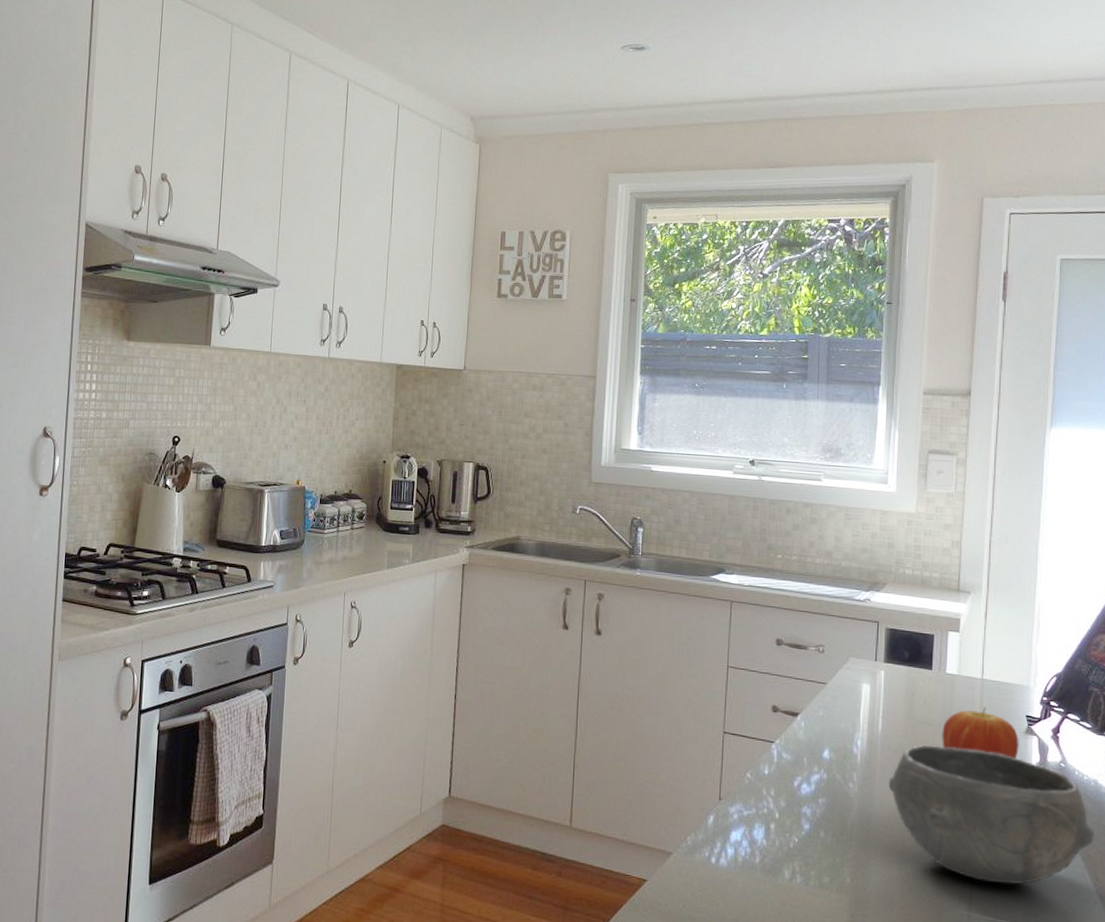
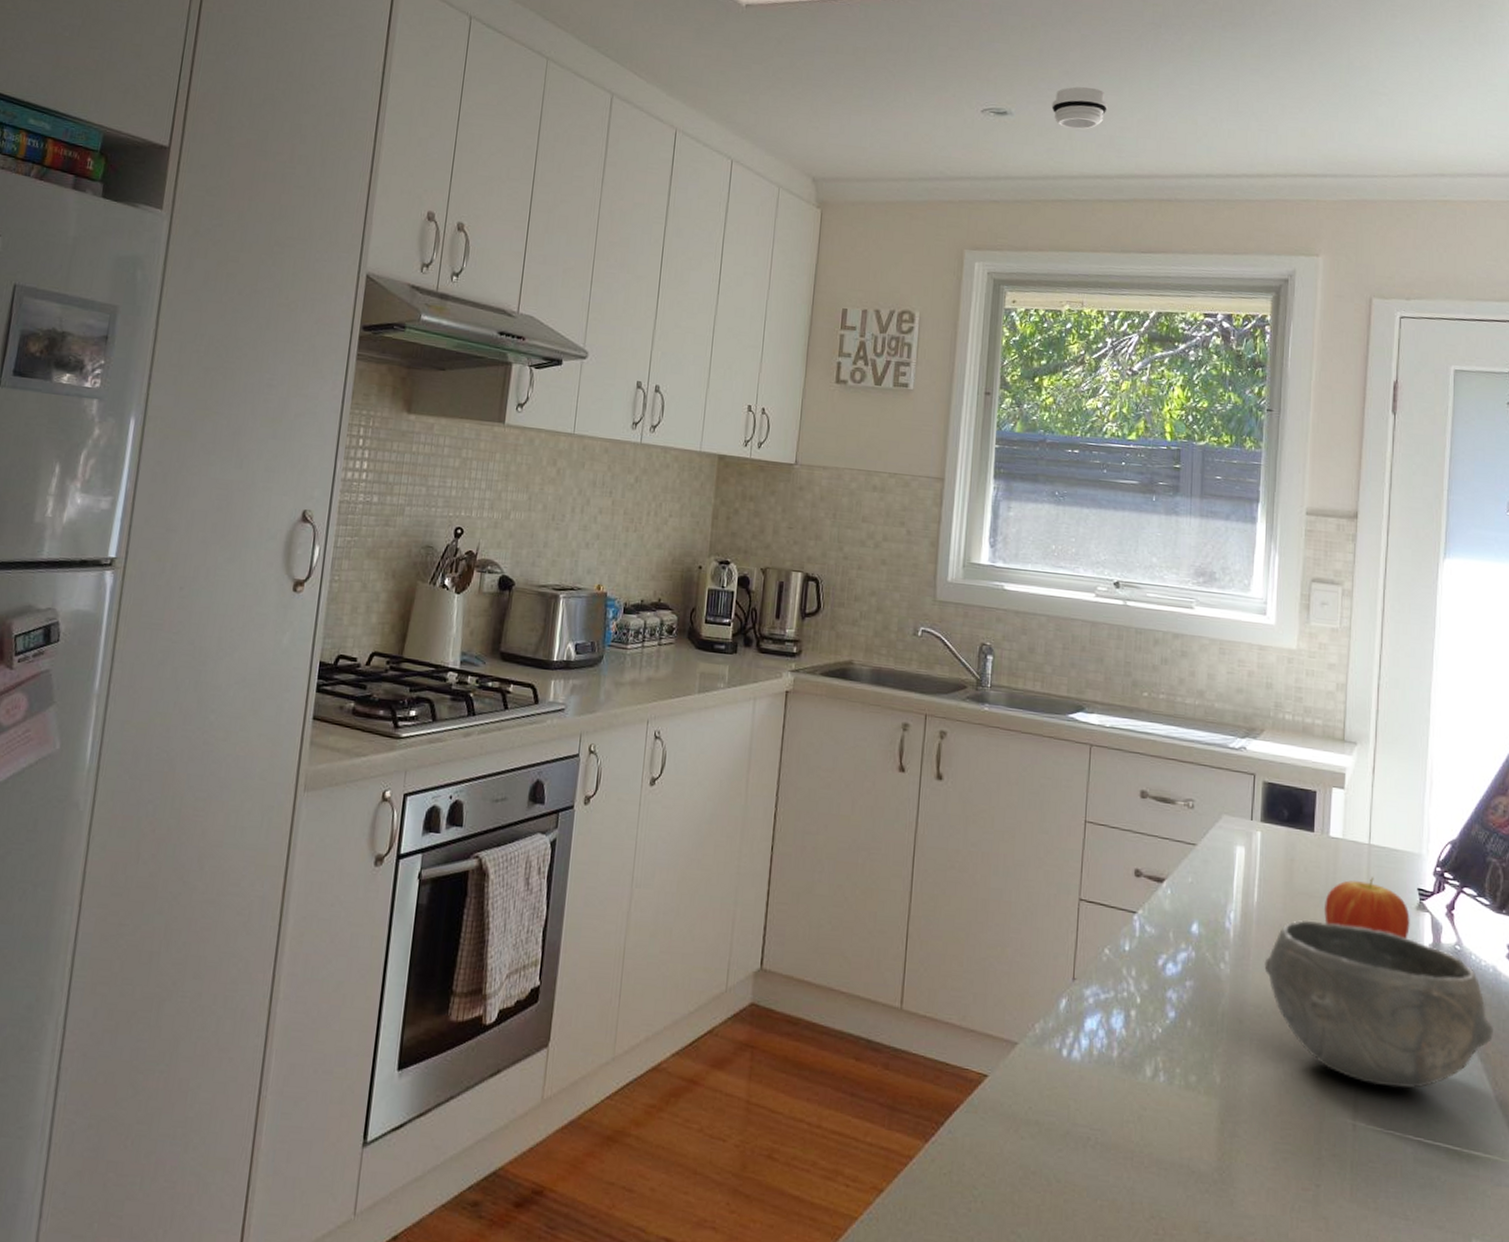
smoke detector: none [685,20,737,59] -> present [1051,86,1108,130]

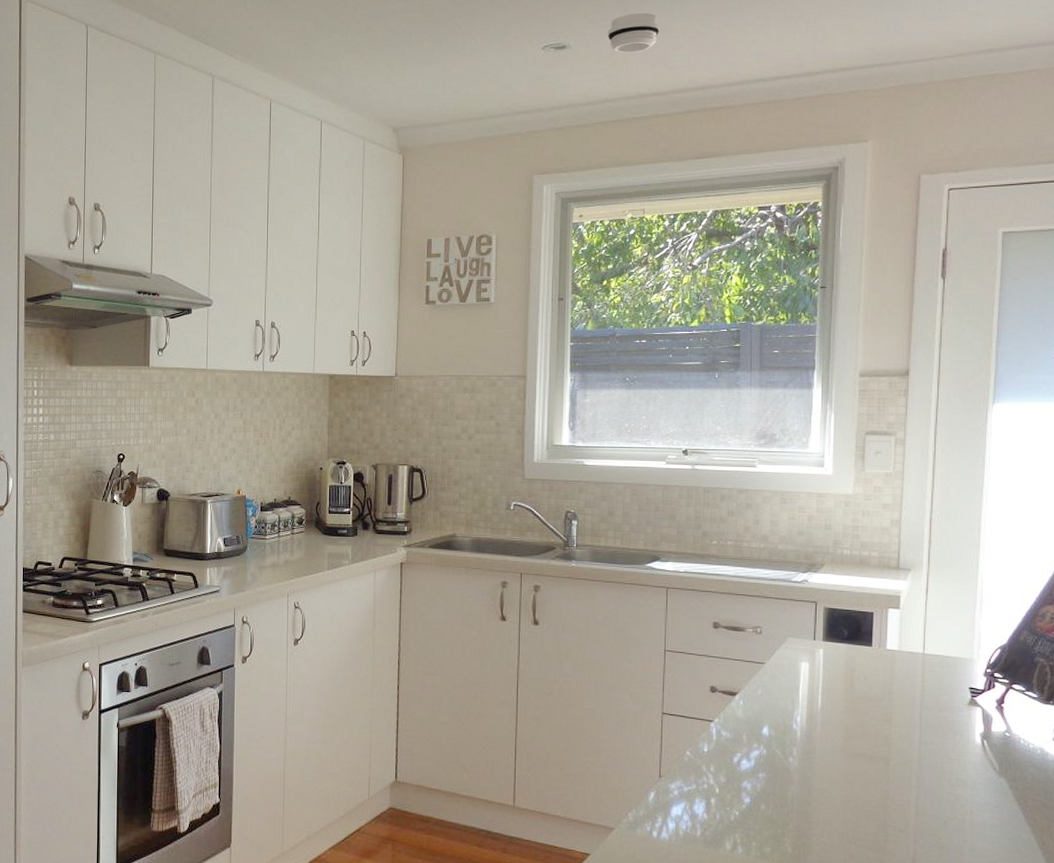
bowl: present [1264,920,1493,1089] -> none [829,719,1040,851]
fruit: present [1323,877,1410,940] -> none [882,680,962,730]

